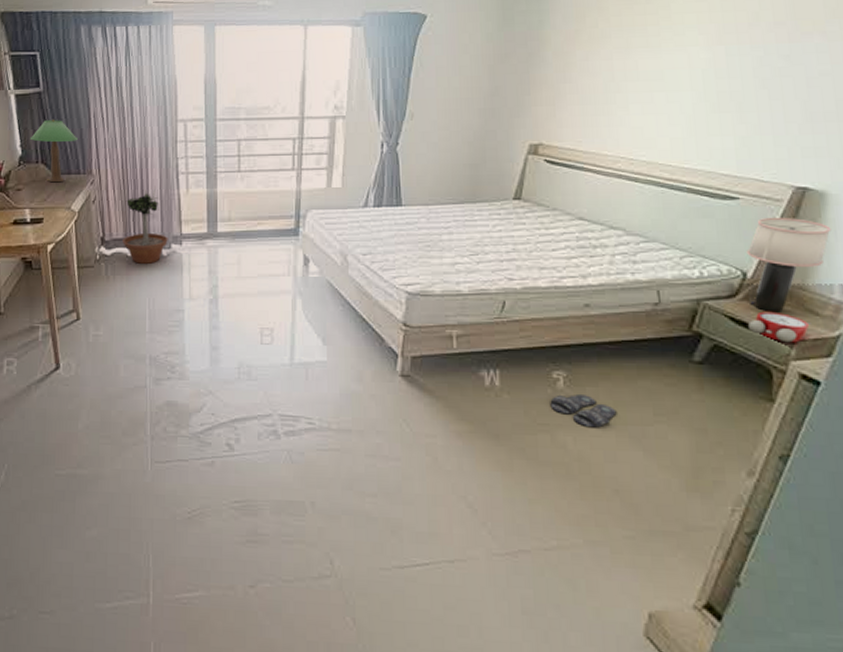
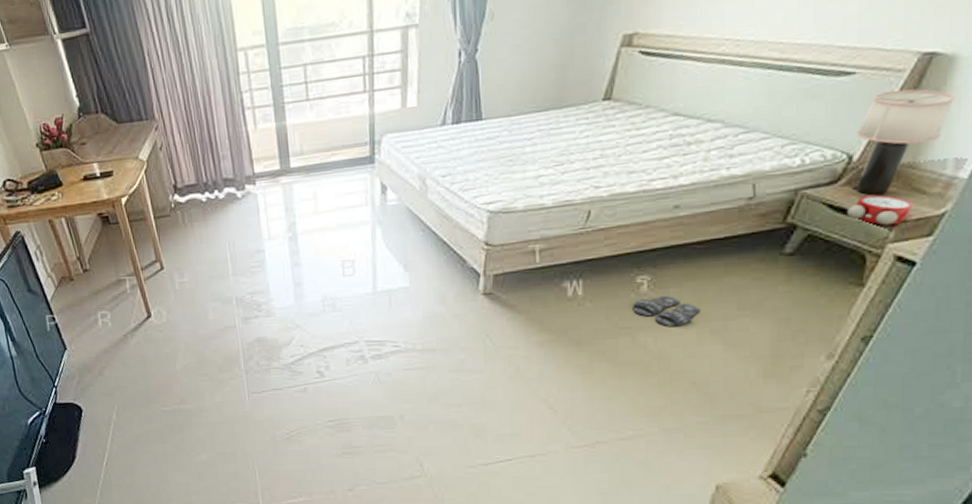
table lamp: present [29,119,78,183] -> none [85,62,135,133]
potted tree: present [123,185,168,264] -> none [194,125,241,208]

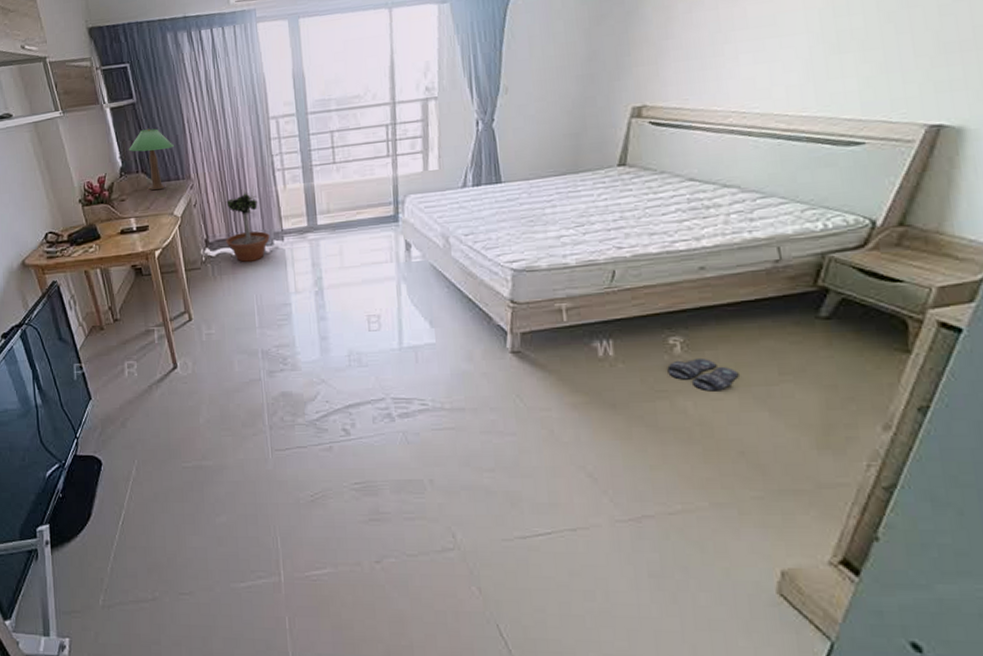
table lamp: none [85,62,135,133] -> present [128,128,174,191]
potted tree: none [194,125,241,208] -> present [226,184,270,262]
alarm clock: present [846,194,916,226] -> none [878,259,950,291]
table lamp: present [852,89,956,196] -> none [875,158,971,261]

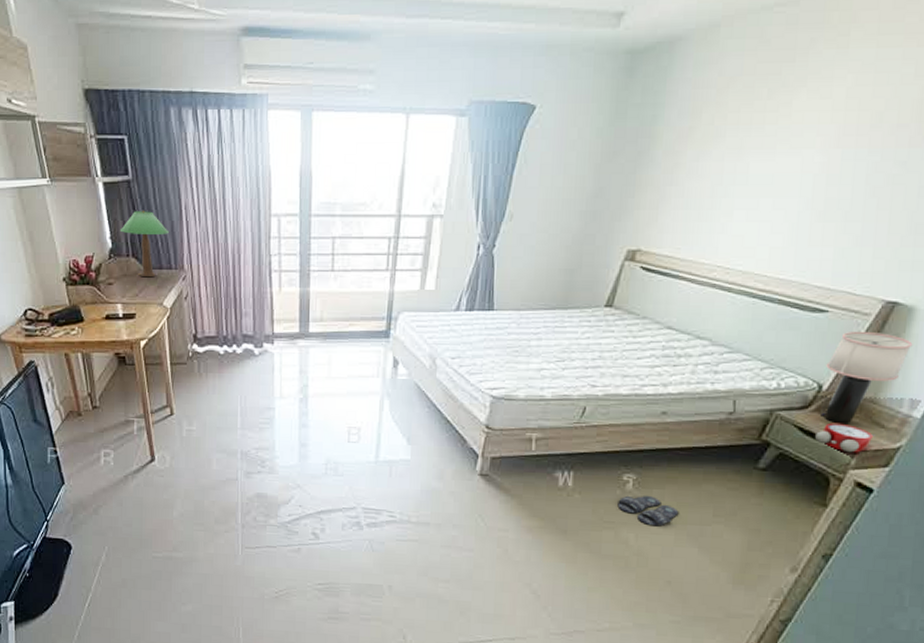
potted tree: present [226,184,270,262] -> none [215,283,260,362]
table lamp: none [875,158,971,261] -> present [820,331,913,425]
alarm clock: none [878,259,950,291] -> present [814,422,876,453]

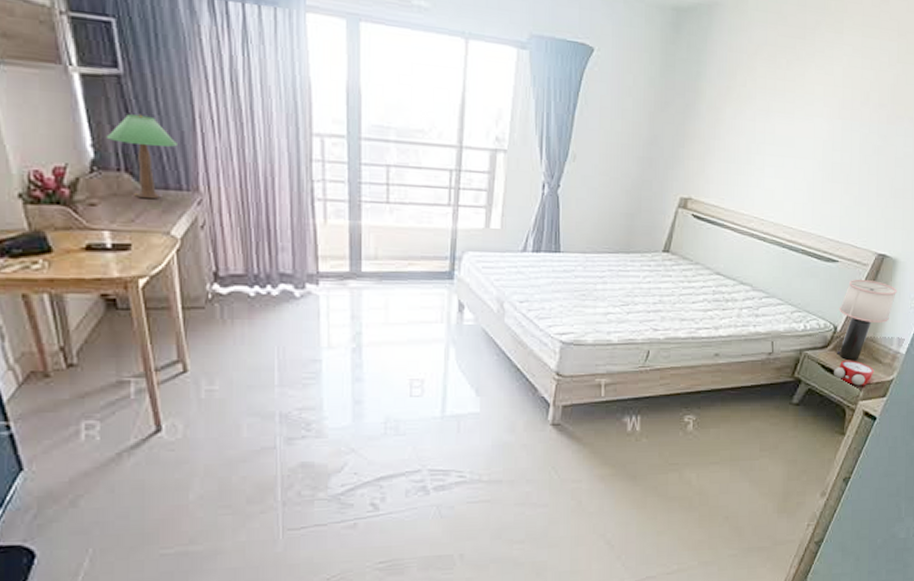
slippers: present [617,495,679,527] -> none [681,436,732,465]

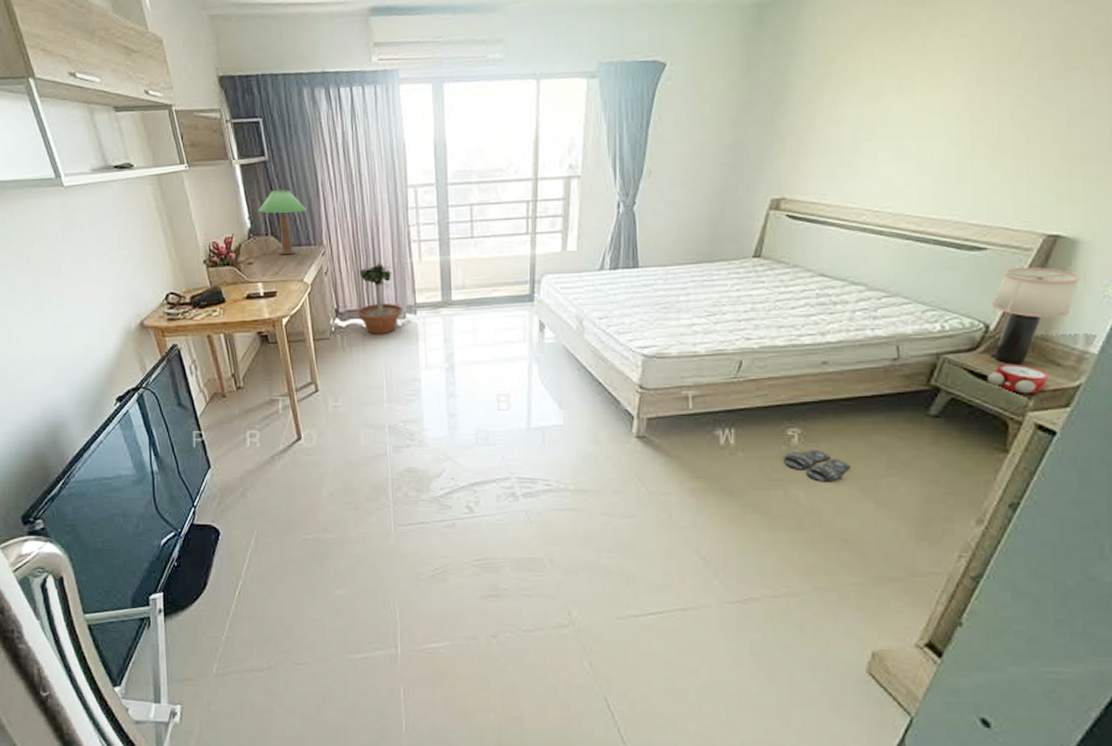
potted tree: none [243,212,301,306] -> present [357,255,403,334]
slippers: none [681,436,732,465] -> present [784,451,850,482]

